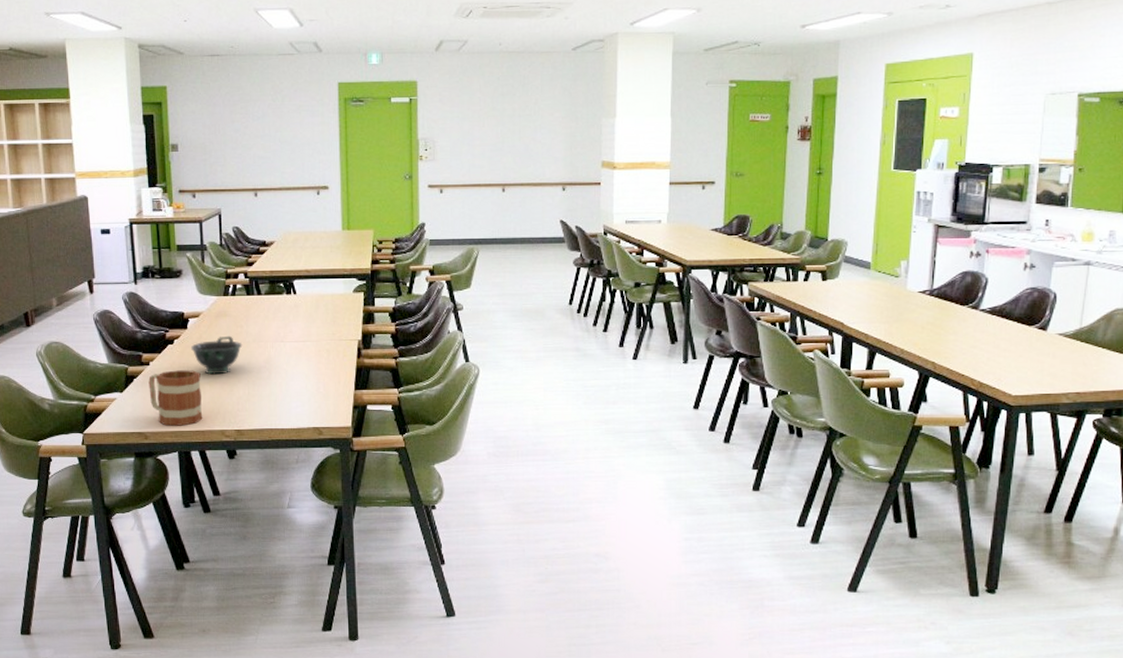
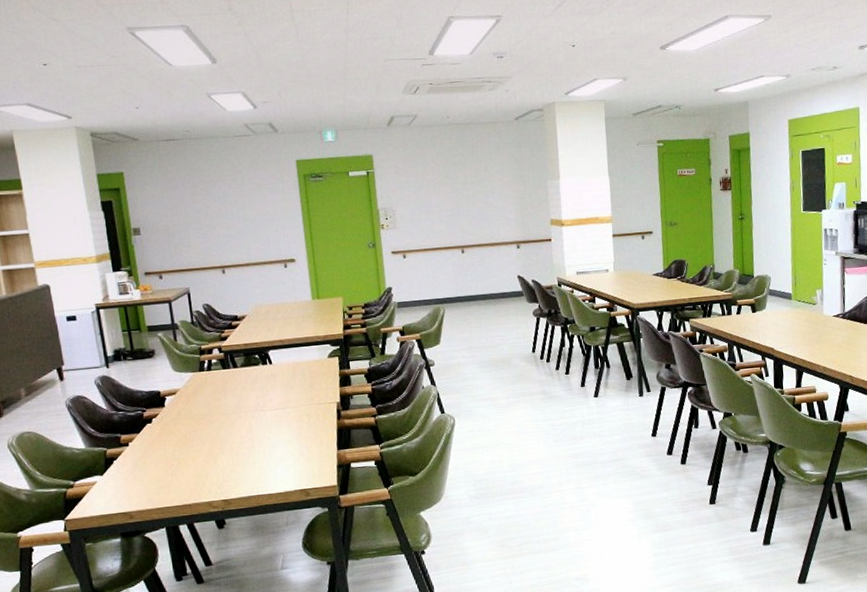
mug: present [148,370,203,426] -> none [129,446,189,504]
bowl: present [190,335,243,375] -> none [169,409,223,449]

